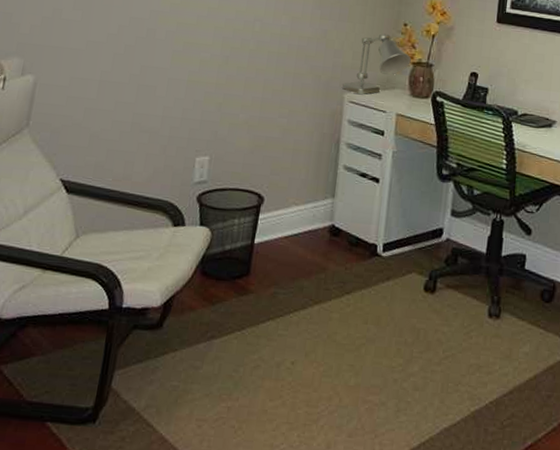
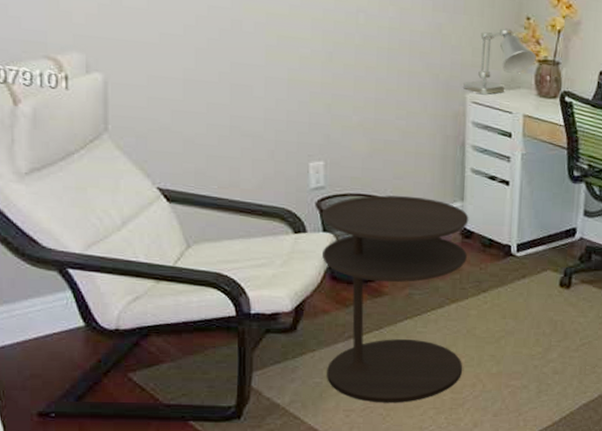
side table: none [184,190,339,414] -> present [321,195,469,402]

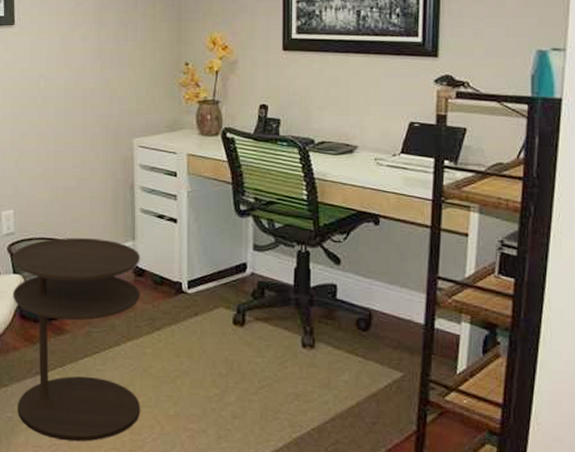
desk lamp: present [463,28,536,95] -> none [130,76,196,139]

